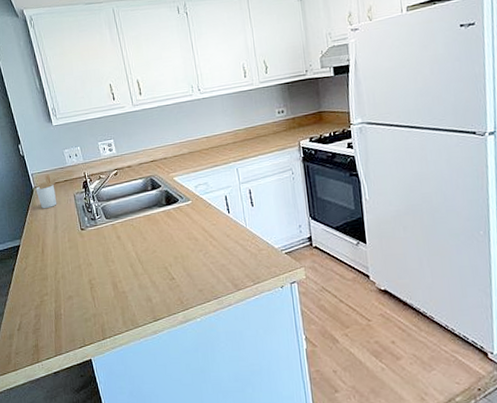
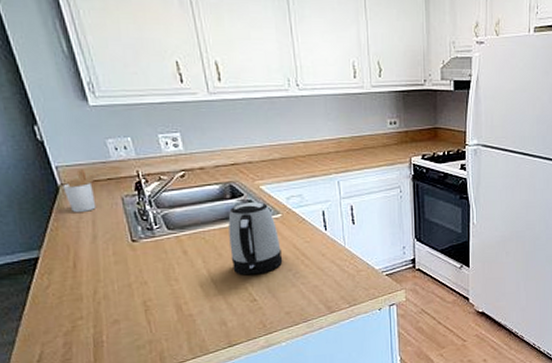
kettle: none [150,191,195,256] -> present [228,202,283,275]

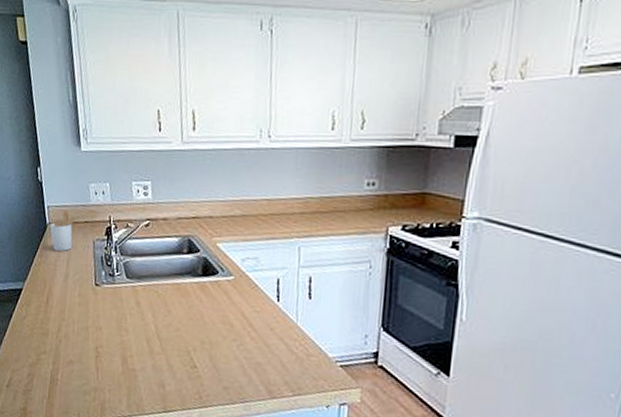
kettle: present [228,202,283,275] -> none [178,259,229,340]

